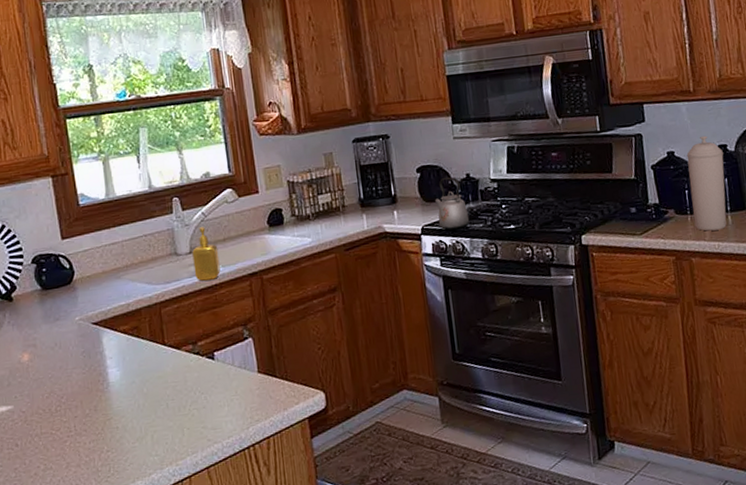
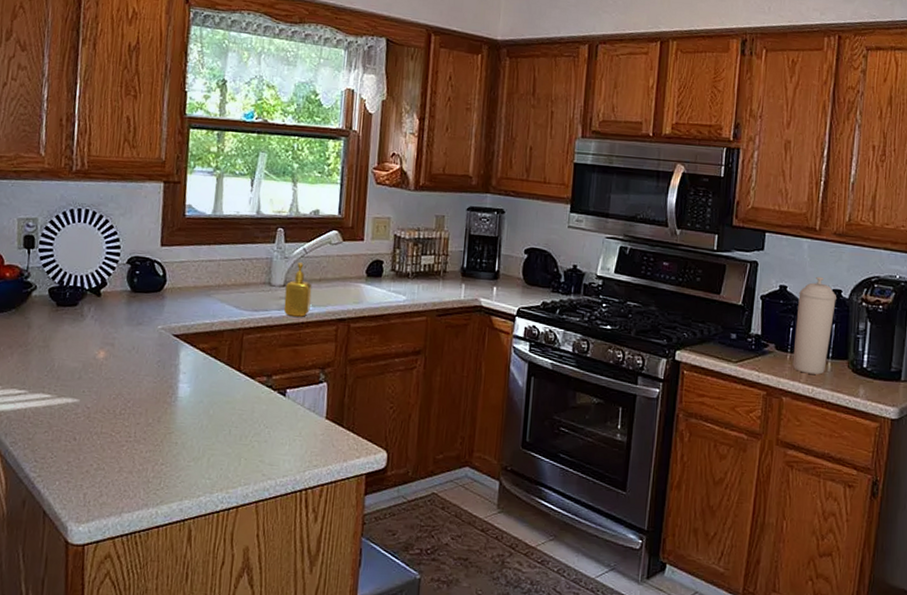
kettle: present [434,177,470,231] -> none [535,264,568,319]

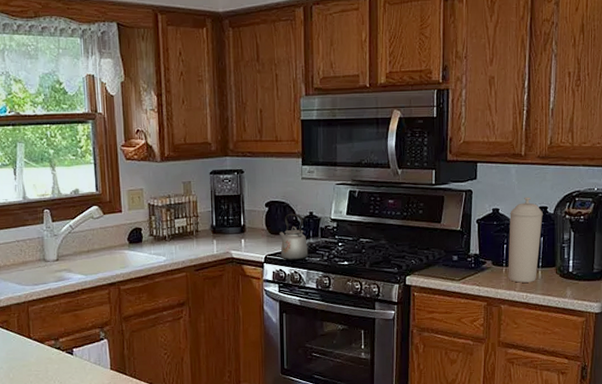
soap dispenser: present [283,262,312,317] -> none [59,238,83,286]
kettle: none [535,264,568,319] -> present [279,214,309,261]

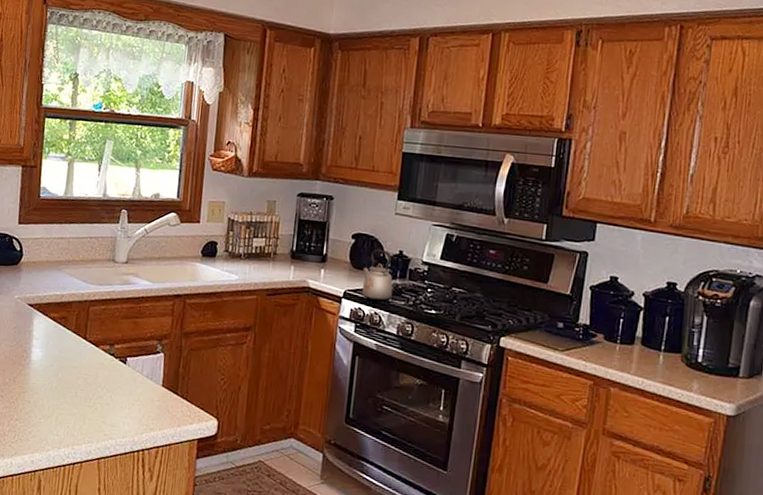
canister: present [508,197,544,283] -> none [621,268,672,367]

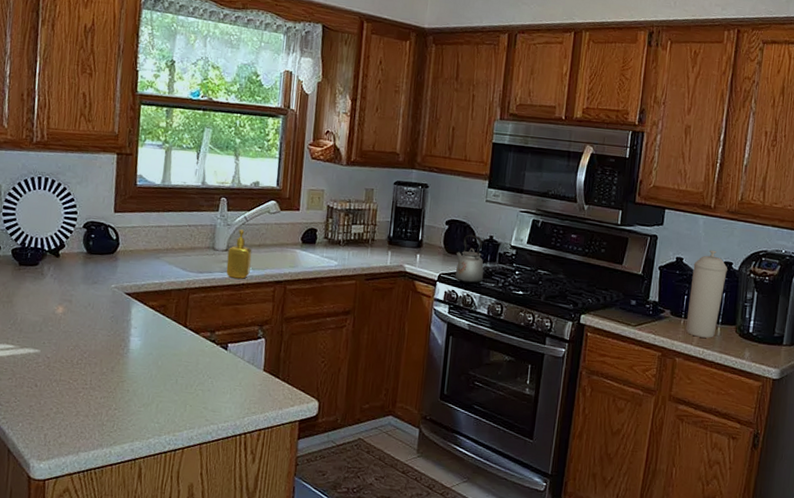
soap dispenser: none [126,242,152,292] -> present [226,229,252,279]
canister: none [621,268,672,367] -> present [685,250,728,338]

